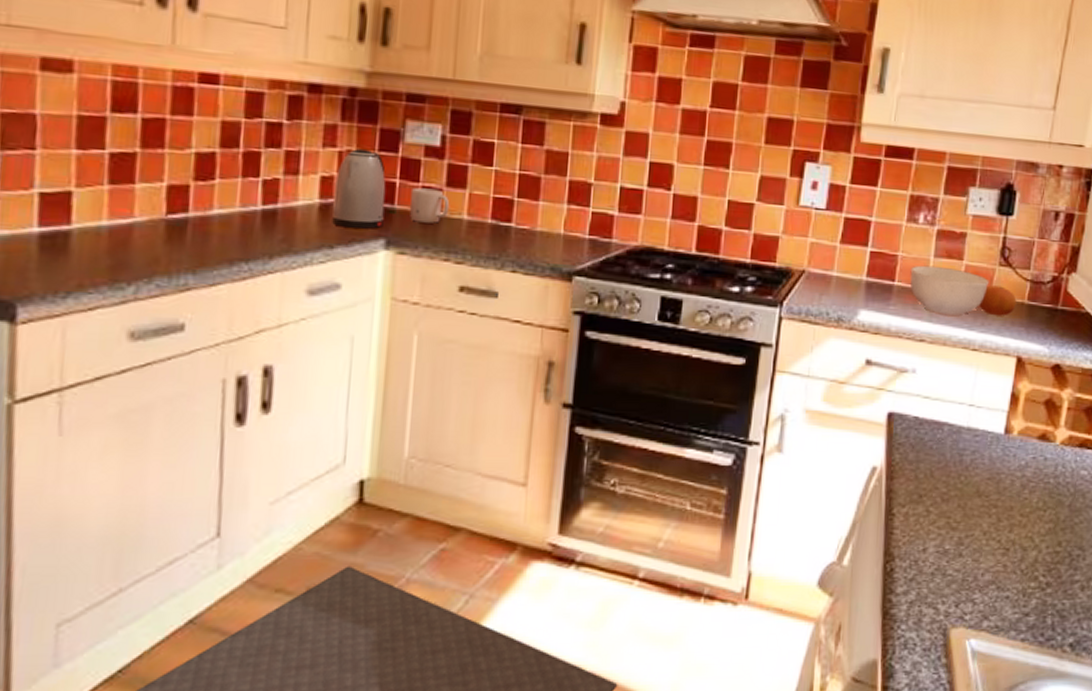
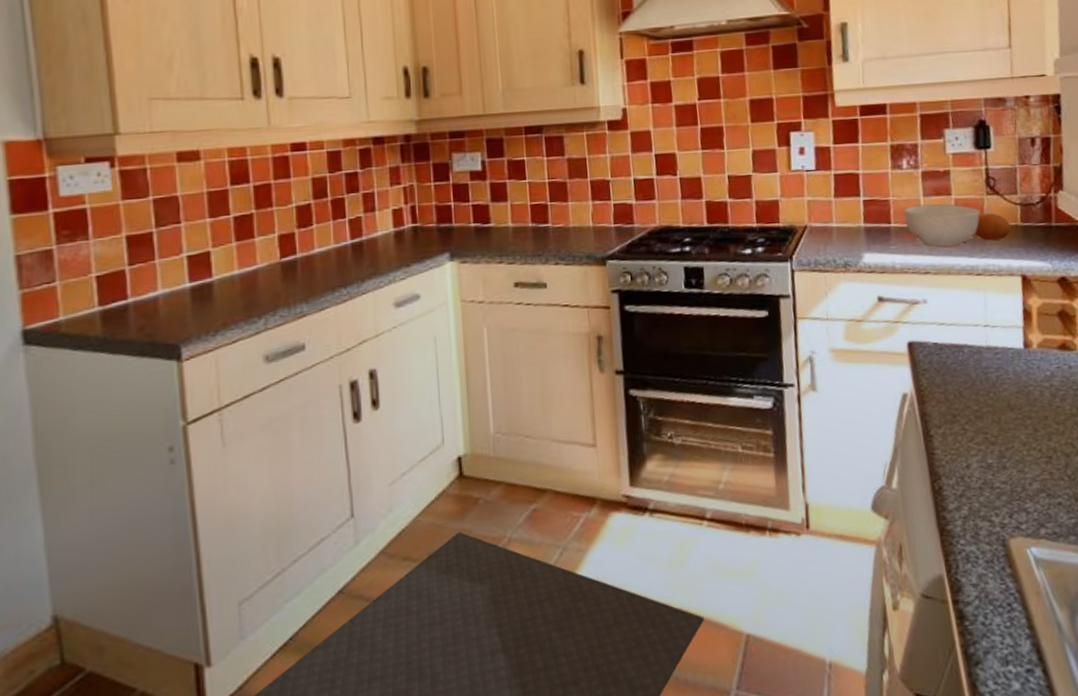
kettle: present [332,149,386,229] -> none [404,182,446,248]
mug: present [409,187,450,224] -> none [463,205,497,235]

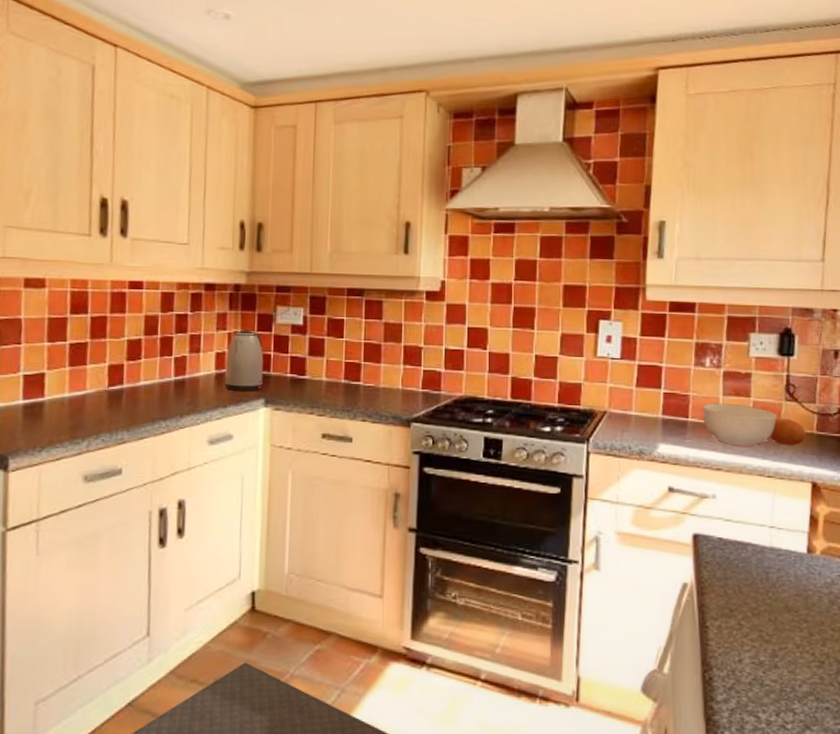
kettle: none [404,182,446,248] -> present [225,330,264,391]

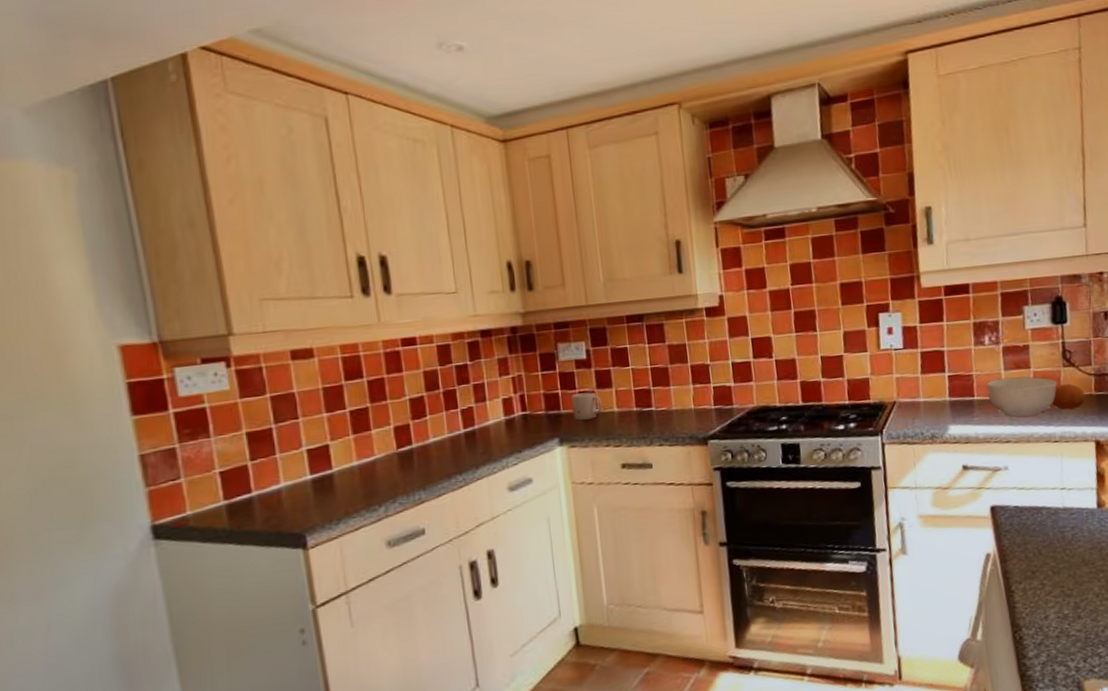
kettle: present [225,330,264,391] -> none [513,372,555,435]
mug: none [281,357,312,385] -> present [570,392,603,421]

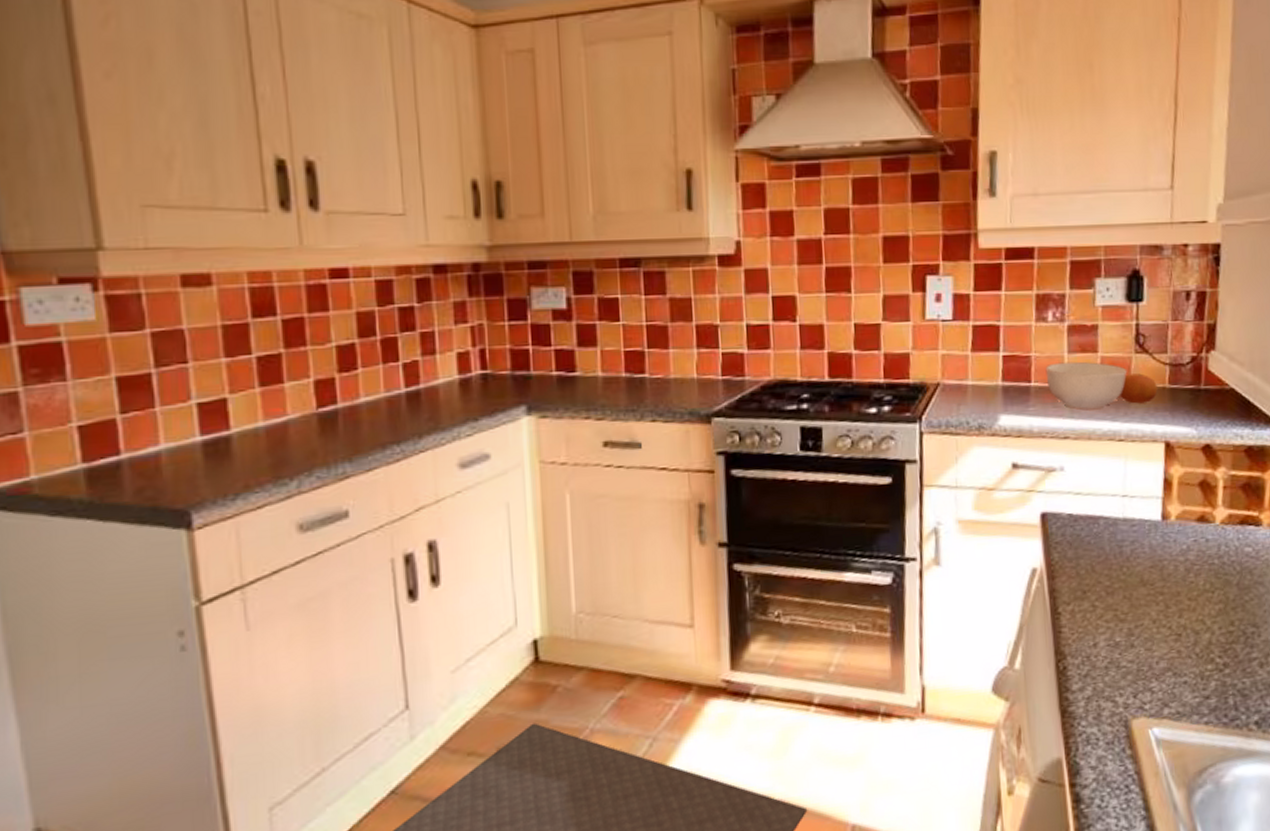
mug: present [570,392,603,421] -> none [544,350,584,385]

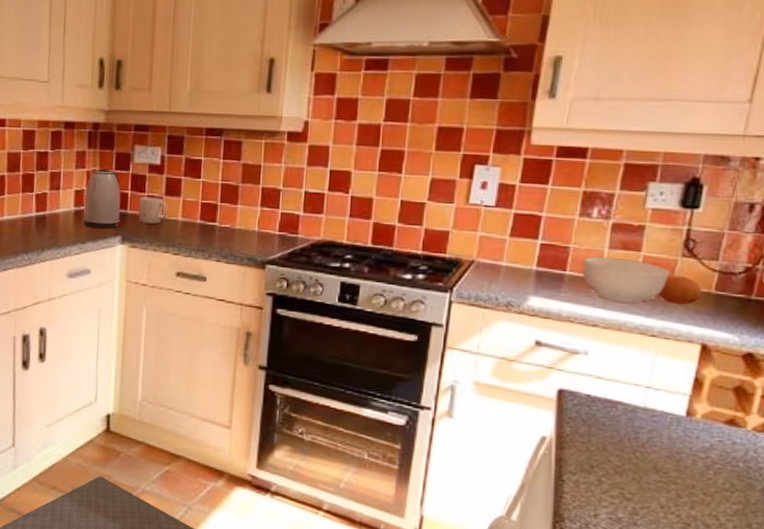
kettle: none [471,321,522,399] -> present [83,169,121,229]
mug: none [544,350,584,385] -> present [138,196,168,224]

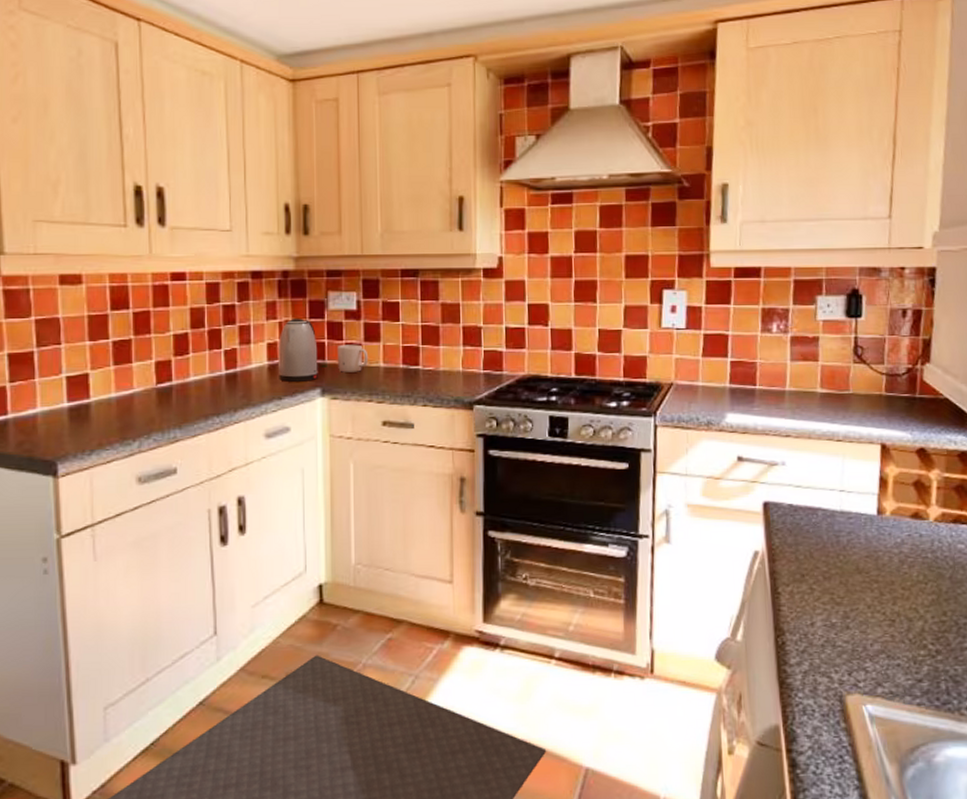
bowl: present [582,256,671,305] -> none [769,368,846,413]
fruit: present [659,275,702,305] -> none [838,381,875,409]

